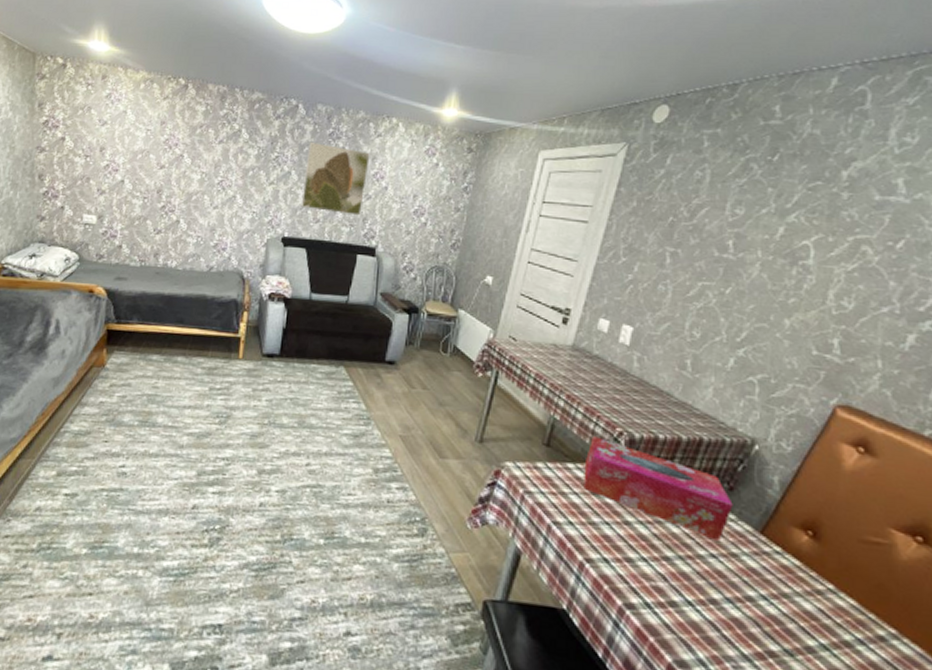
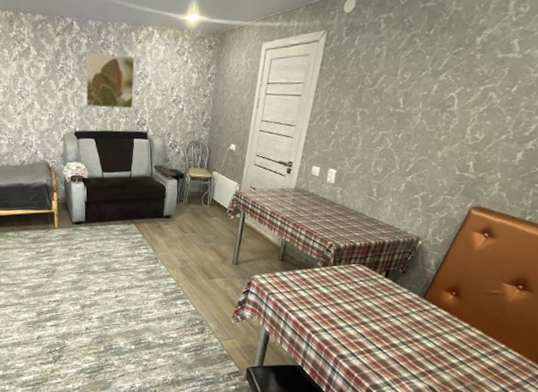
tissue box: present [583,436,733,541] -> none [307,250,405,307]

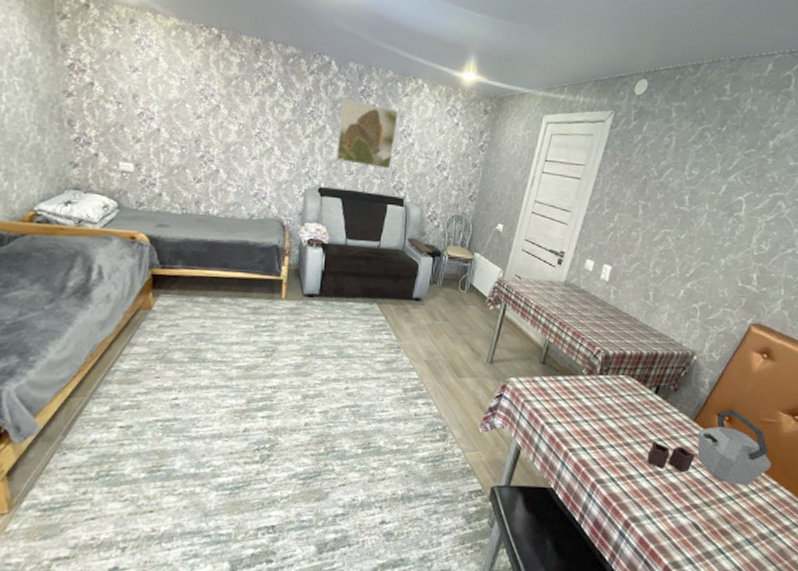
kettle: none [382,285,500,351] -> present [647,409,772,485]

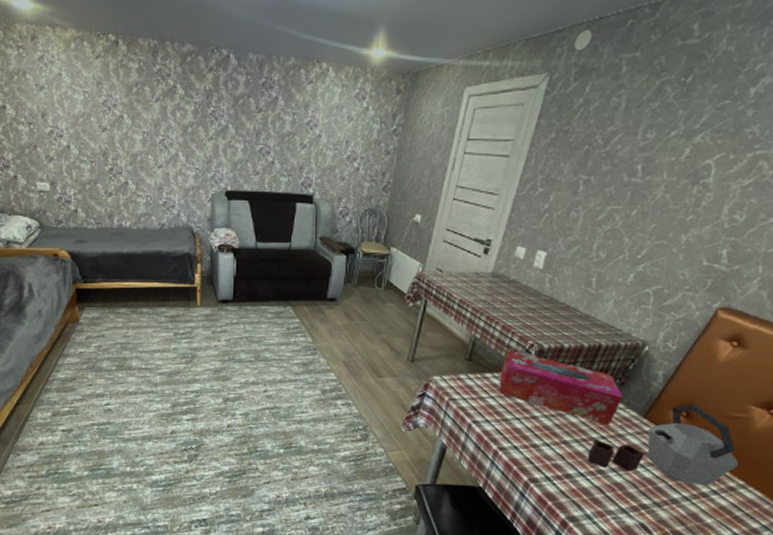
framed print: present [335,98,398,169] -> none [240,93,303,165]
tissue box: none [569,354,676,429] -> present [499,350,623,426]

